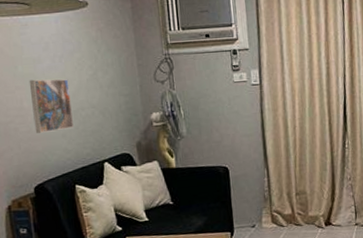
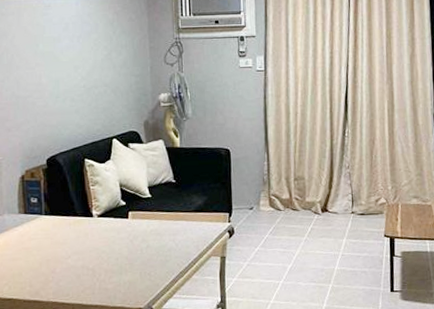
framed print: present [29,79,75,133] -> none [48,57,87,108]

